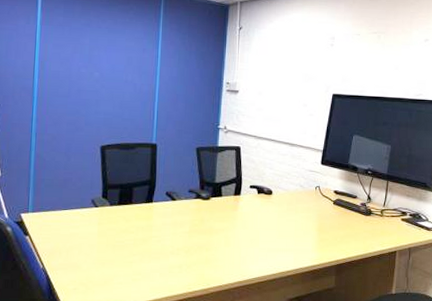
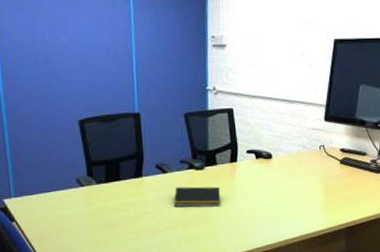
notepad: none [179,214,223,236] -> present [174,186,221,207]

